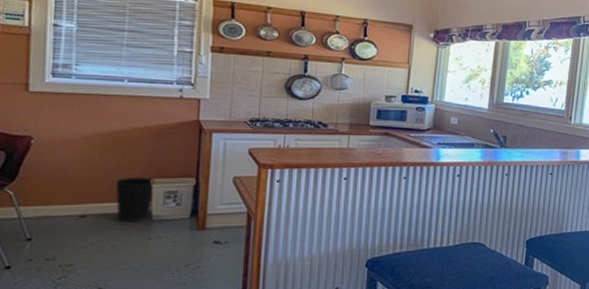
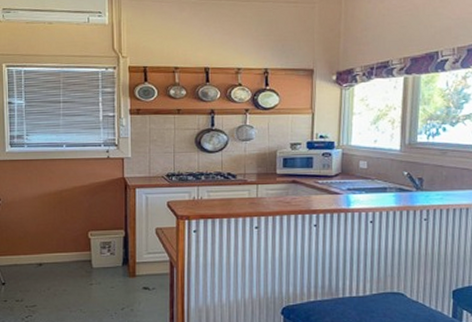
wastebasket: present [115,176,155,222] -> none [62,229,93,270]

